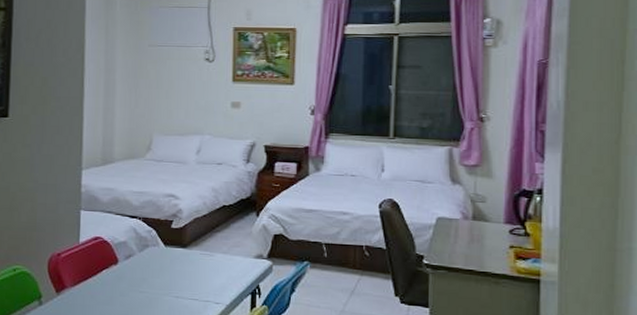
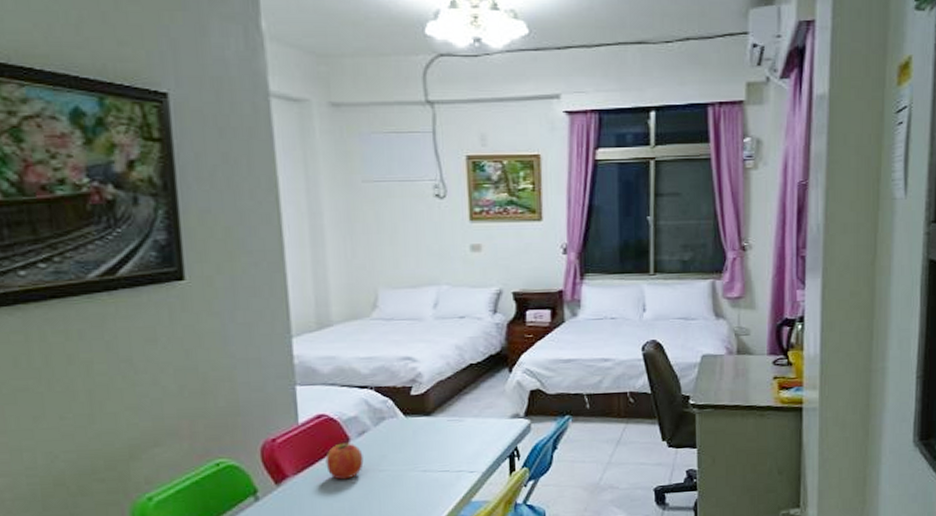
fruit: none [97,262,128,296] -> present [325,441,364,480]

